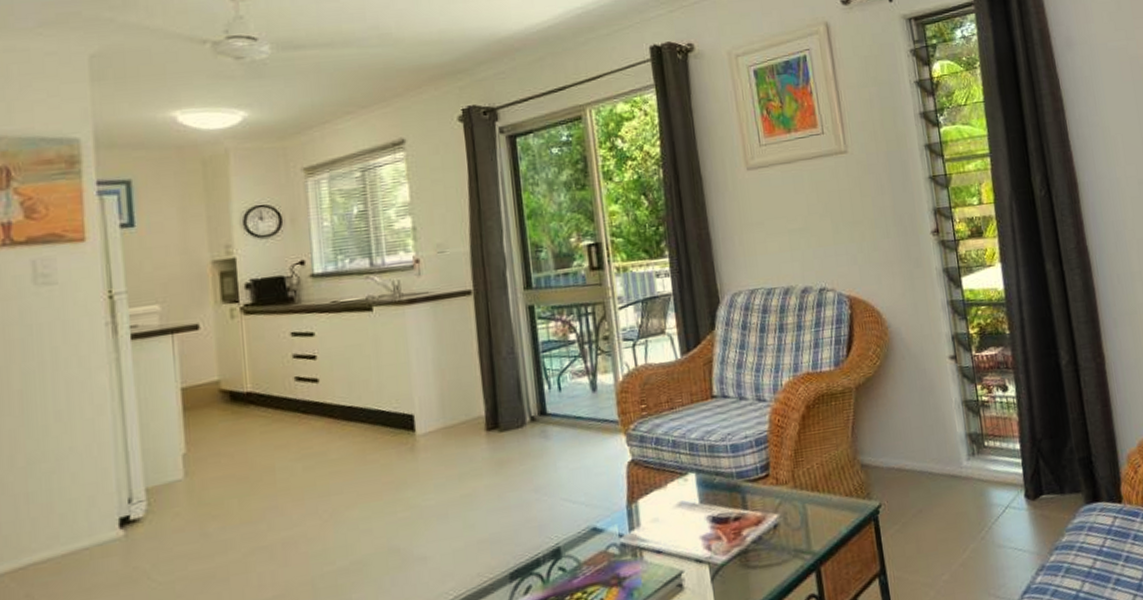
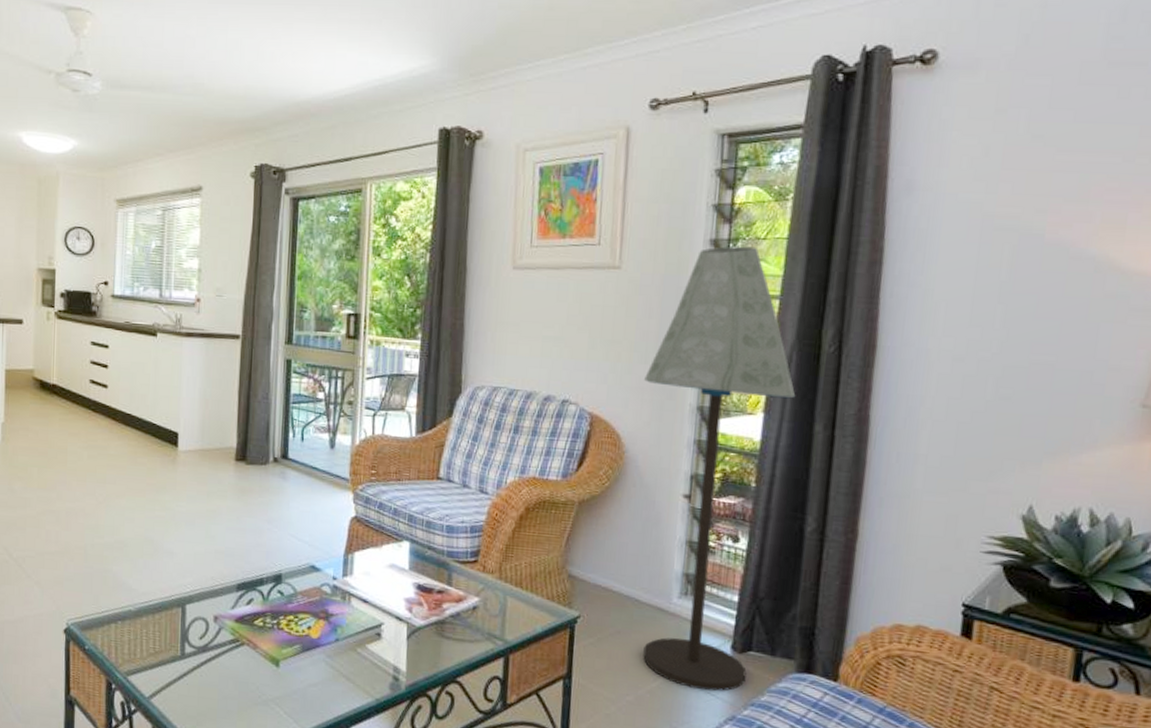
floor lamp: none [890,113,1045,549] -> present [643,246,796,692]

